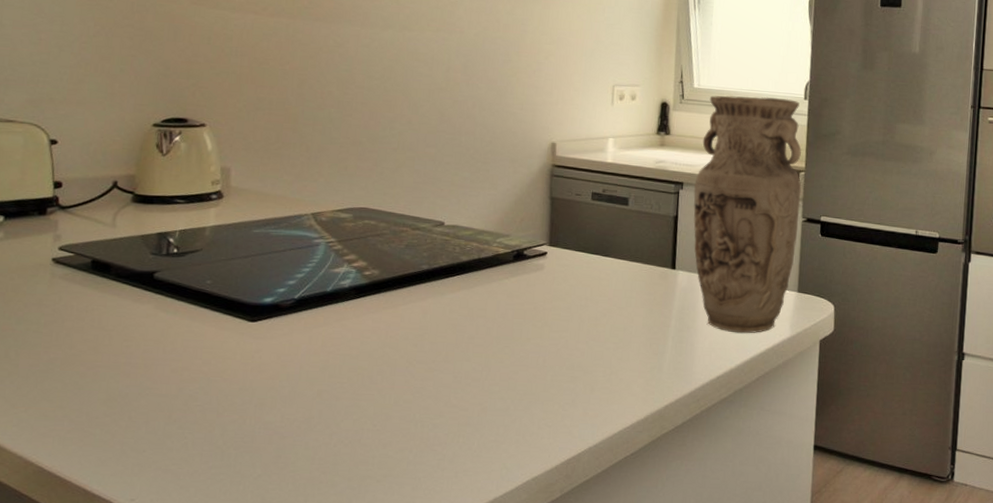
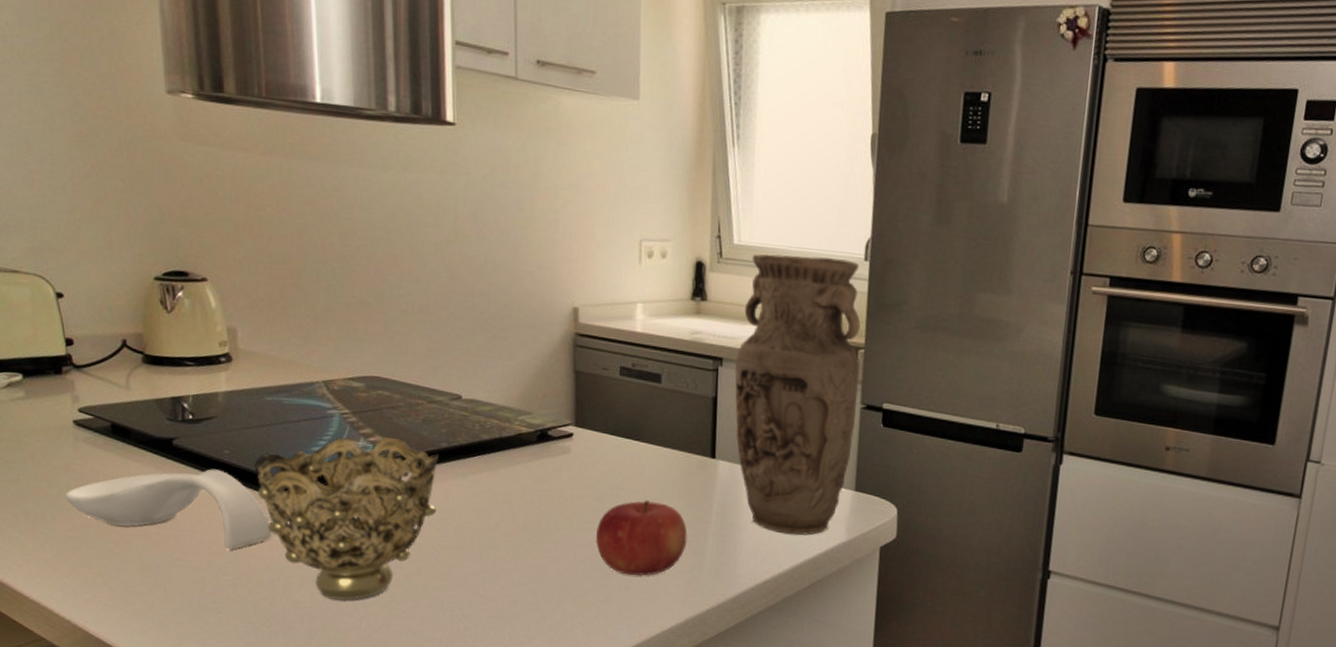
spoon rest: none [34,298,248,376] -> present [65,469,272,550]
decorative bowl: none [234,262,420,419] -> present [253,437,440,601]
fruit: none [564,309,649,378] -> present [595,500,688,576]

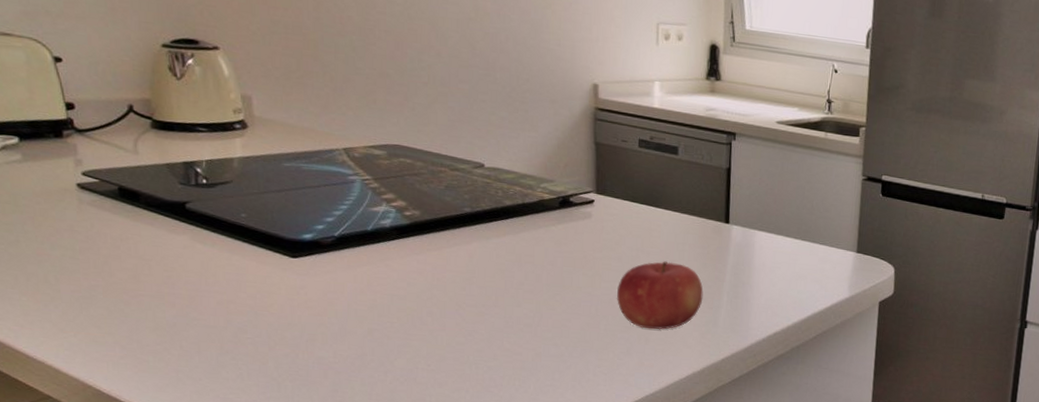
spoon rest: present [65,469,272,550] -> none [70,231,293,309]
decorative bowl: present [253,437,440,601] -> none [271,202,463,356]
vase: present [735,254,861,536] -> none [747,39,862,292]

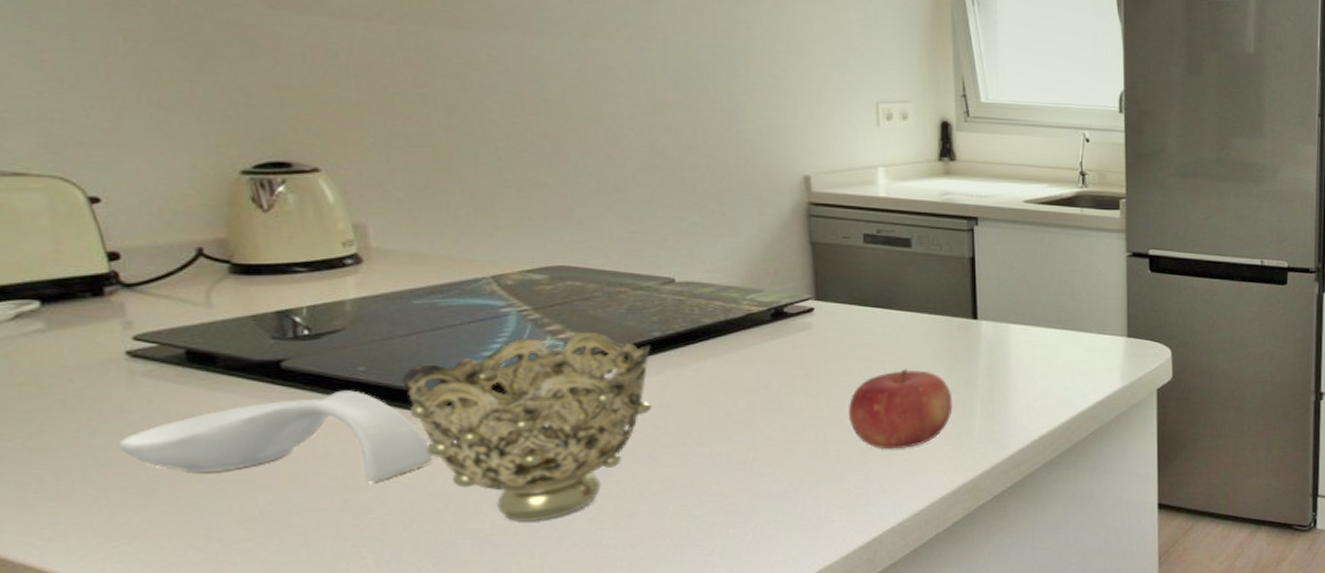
spoon rest: none [70,231,293,309] -> present [119,390,433,483]
decorative bowl: none [271,202,463,356] -> present [400,331,652,523]

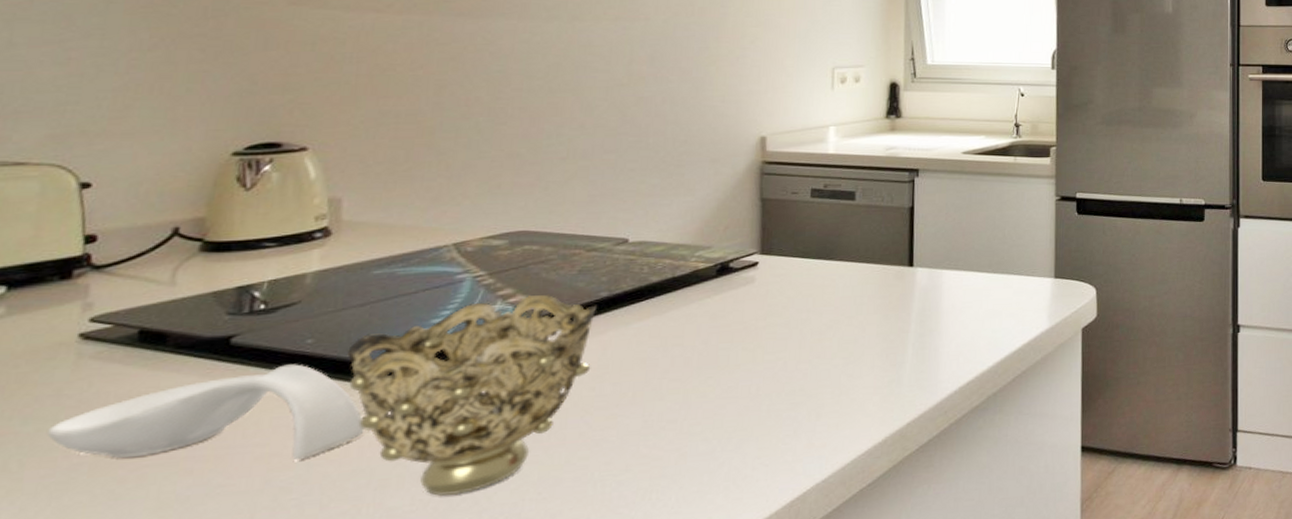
fruit: present [848,369,953,449] -> none [782,319,885,402]

